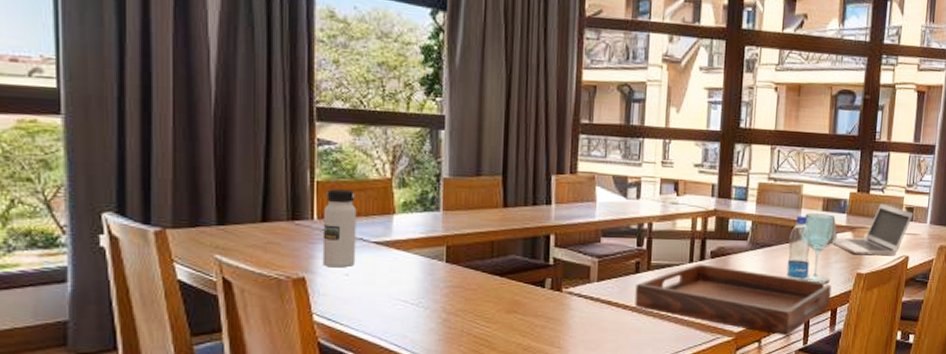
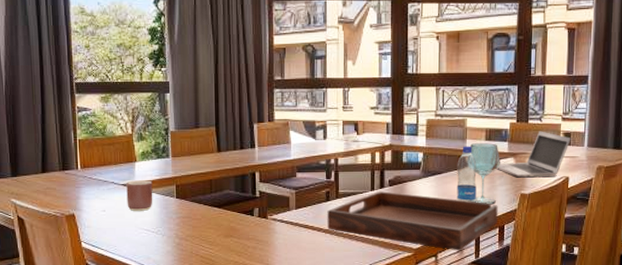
water bottle: present [322,189,357,268] -> none [84,145,110,206]
mug: none [379,237,416,277] -> present [126,180,153,211]

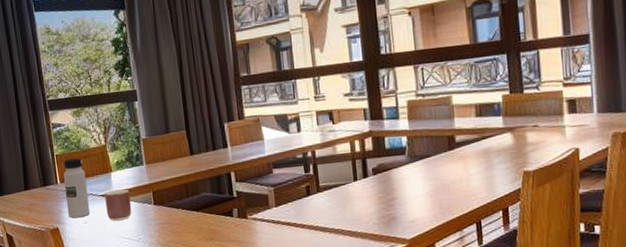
water bottle: none [84,145,110,206] -> present [63,158,91,218]
serving tray: present [327,191,498,251] -> none [309,180,500,239]
bottle: present [456,146,477,203] -> none [446,124,473,185]
wine glass: present [470,143,500,204] -> none [459,119,496,186]
laptop: present [498,131,571,178] -> none [493,100,577,154]

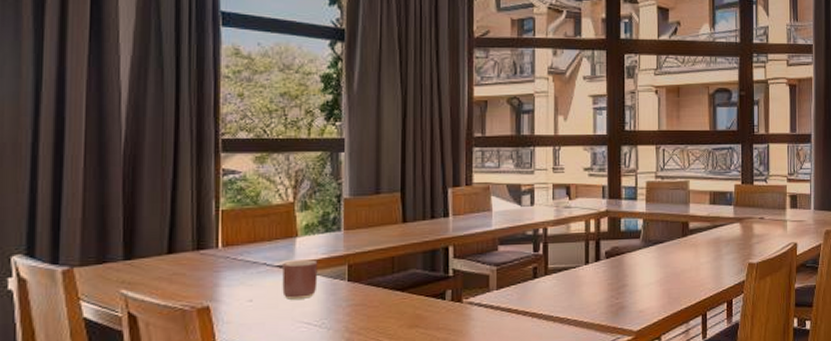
water bottle: present [63,158,91,218] -> none [226,216,260,295]

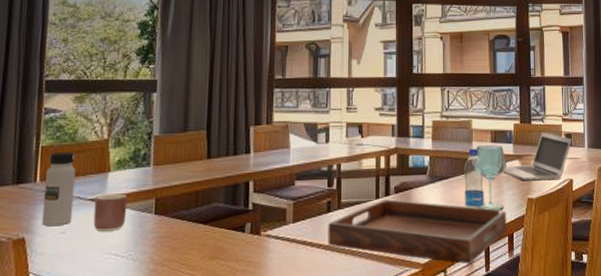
water bottle: none [226,216,260,295] -> present [41,152,76,227]
serving tray: none [534,265,725,332] -> present [328,199,507,265]
bottle: none [680,210,702,275] -> present [464,148,484,209]
wine glass: none [694,207,726,276] -> present [476,145,507,210]
laptop: none [724,193,797,245] -> present [504,132,572,181]

